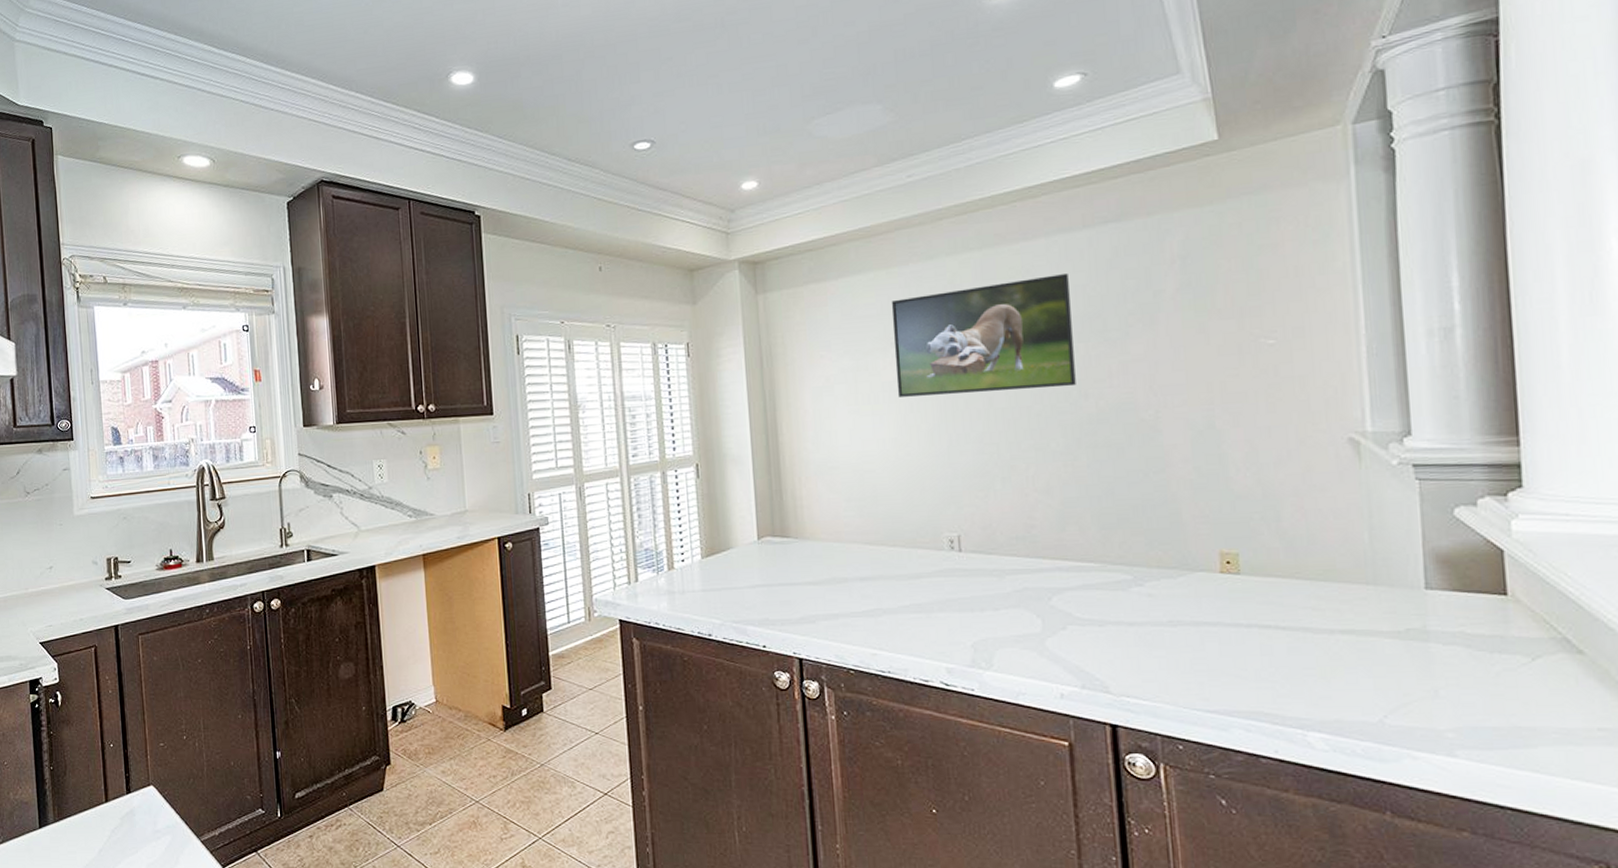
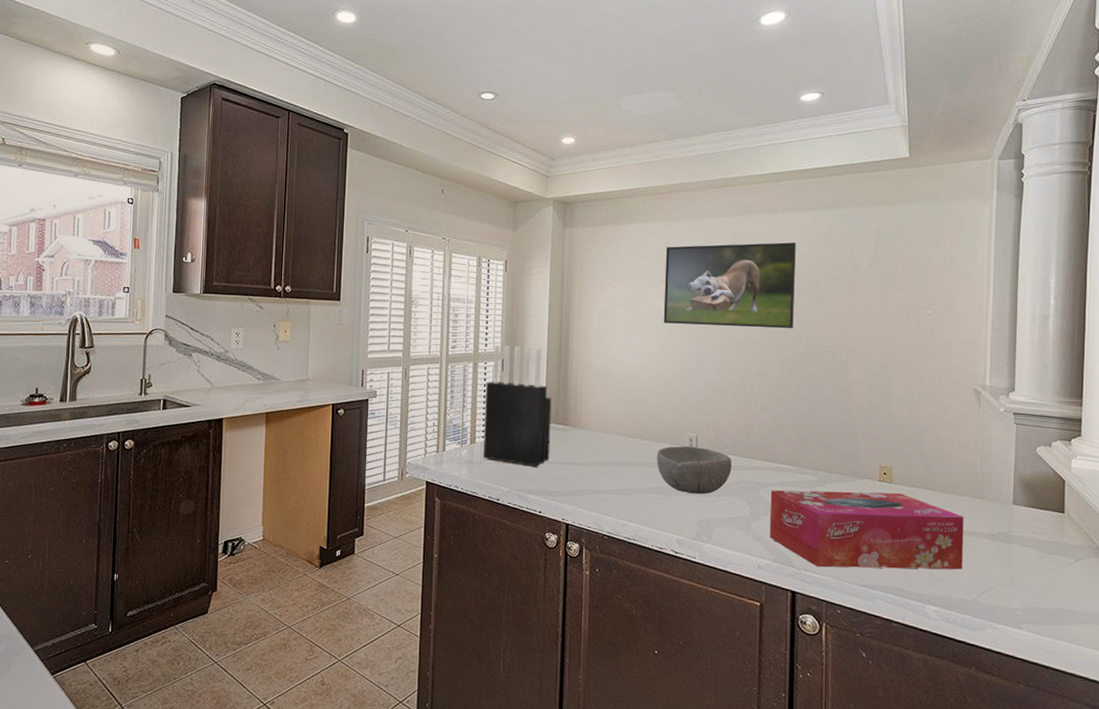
knife block: none [680,444,769,592] -> present [483,344,552,467]
bowl: none [908,549,1011,610] -> present [657,445,732,495]
tissue box: none [1067,587,1357,692] -> present [769,490,964,570]

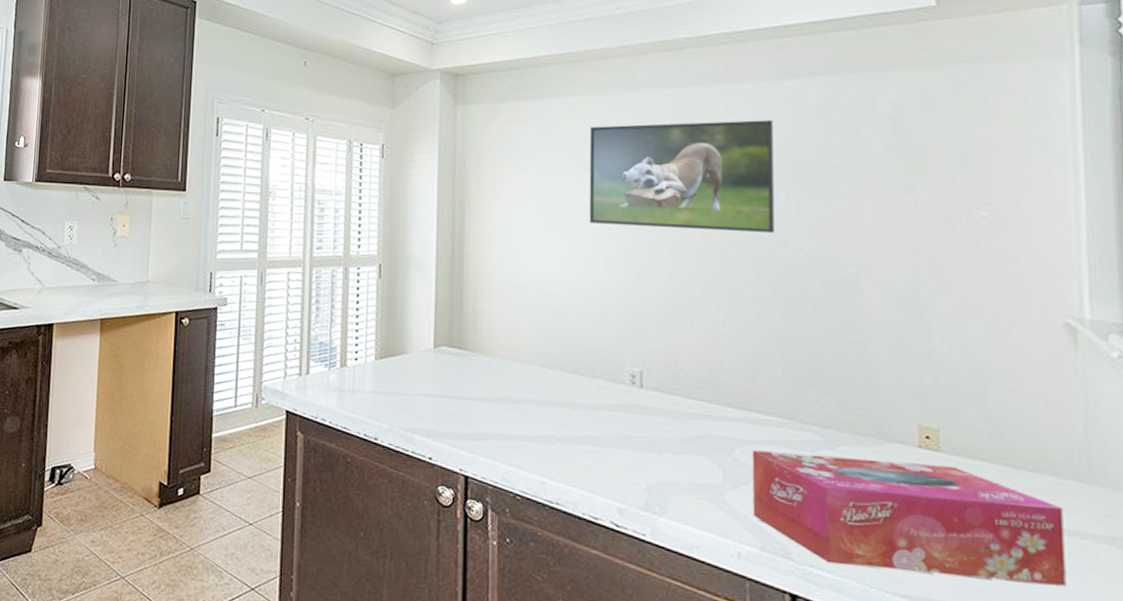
knife block: present [483,344,552,467] -> none [357,245,443,401]
bowl: present [657,445,732,495] -> none [586,383,693,450]

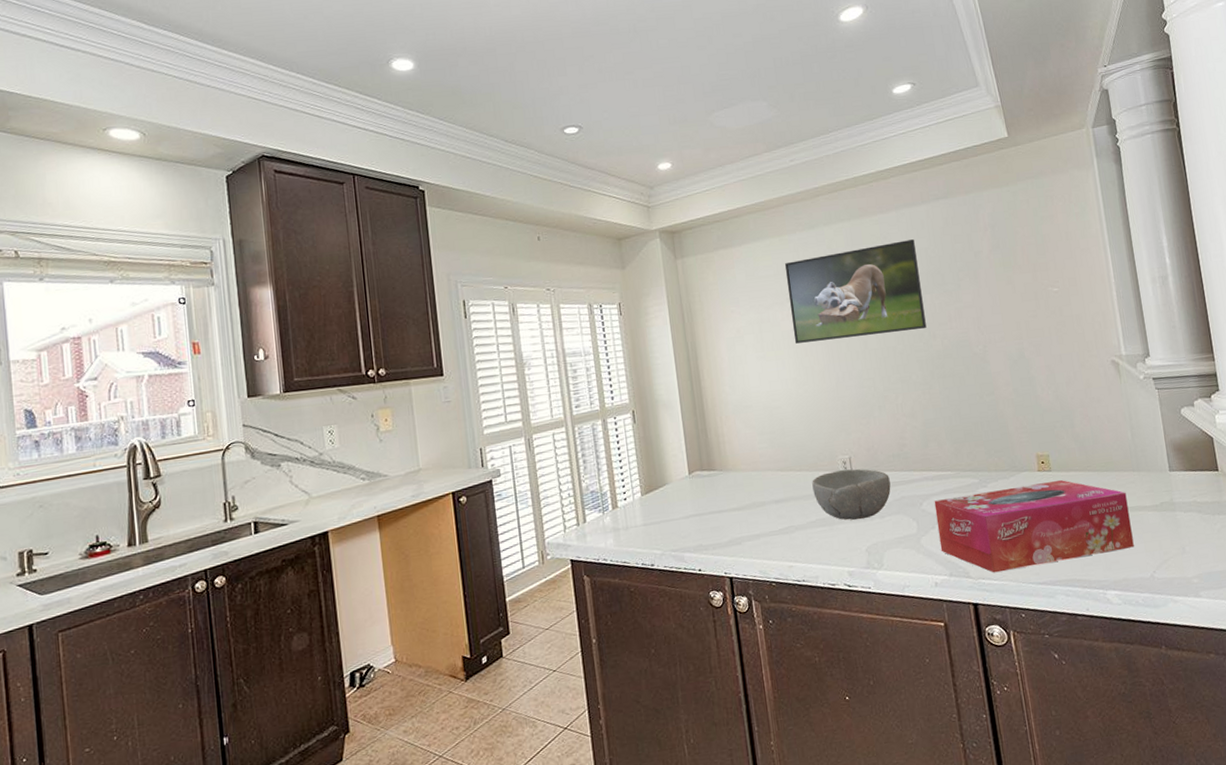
bowl: none [586,383,693,450] -> present [812,469,891,521]

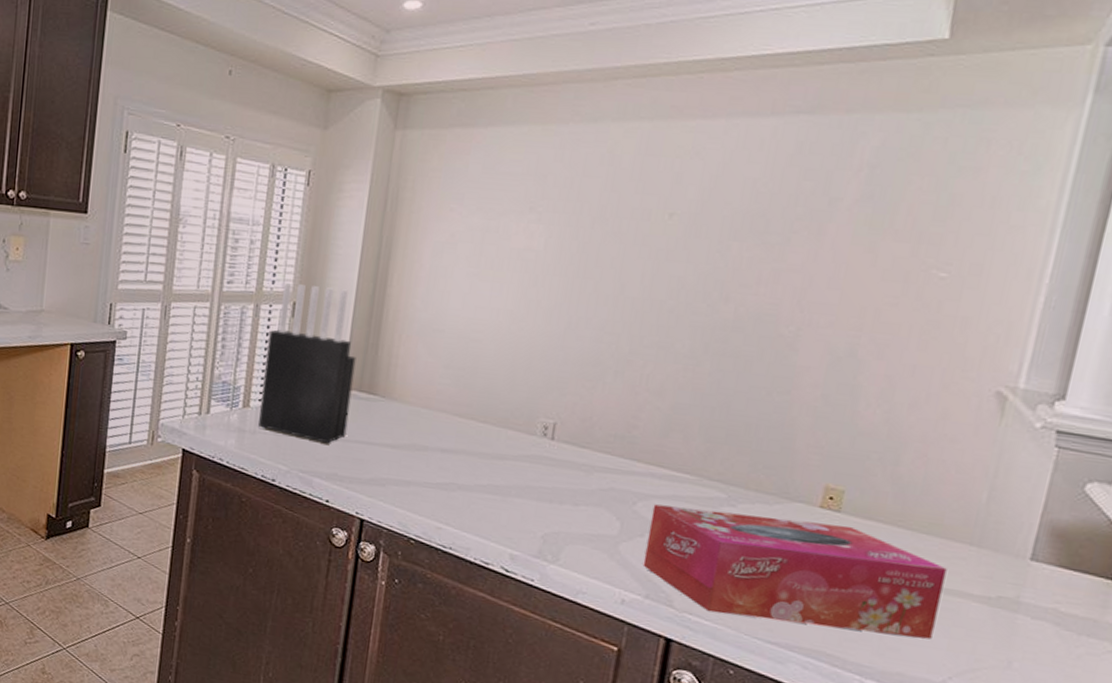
knife block: none [619,391,701,523] -> present [258,282,356,444]
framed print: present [785,239,927,344] -> none [524,160,741,286]
bowl: present [812,469,891,521] -> none [493,433,602,501]

